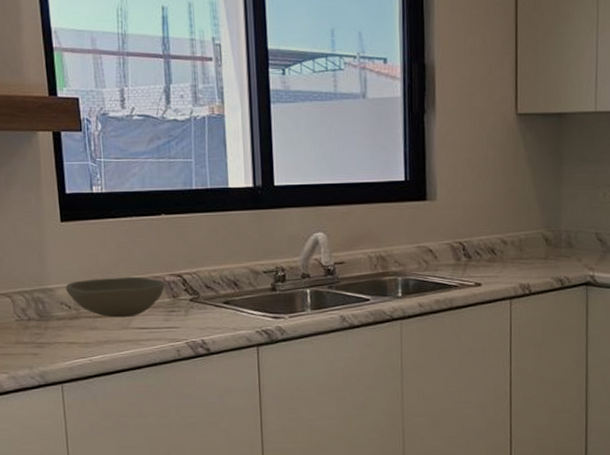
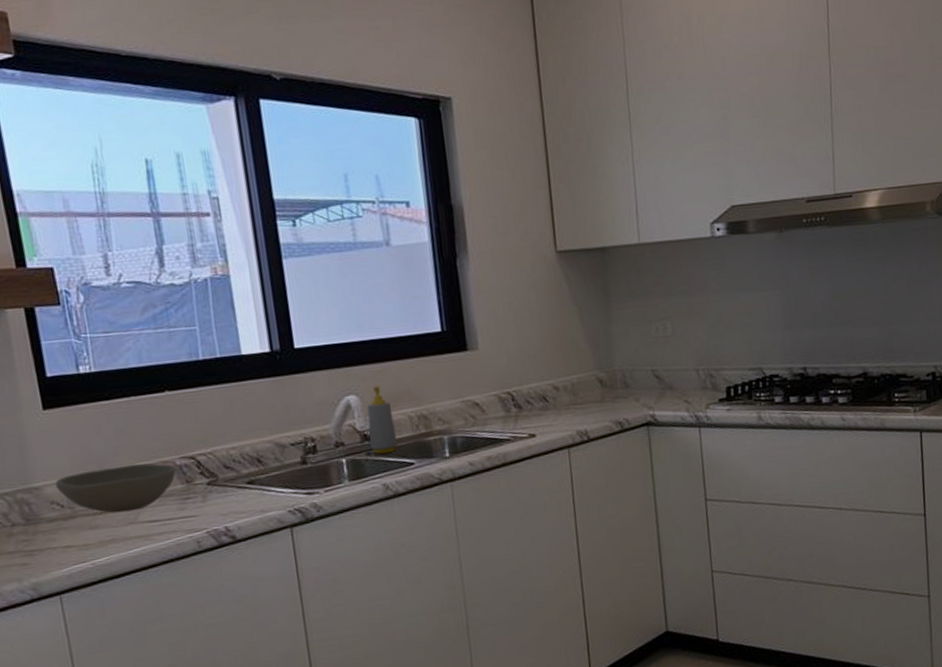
soap bottle: none [332,225,357,288] -> present [367,385,398,454]

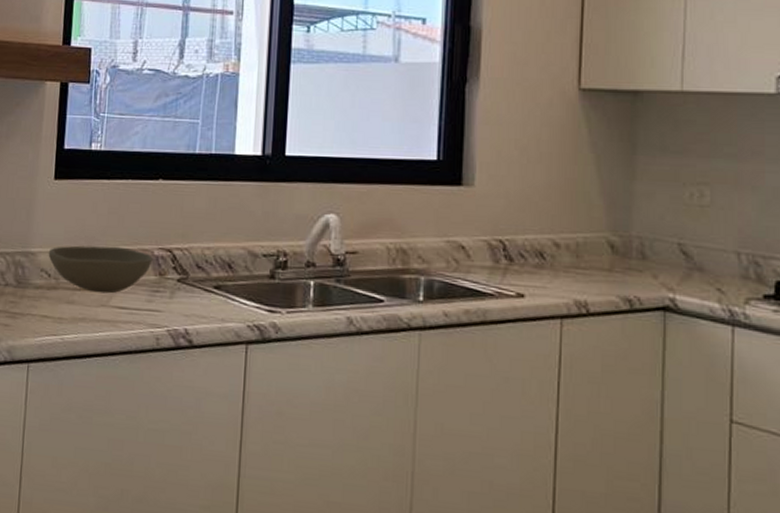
soap bottle: present [367,385,398,454] -> none [341,207,371,284]

